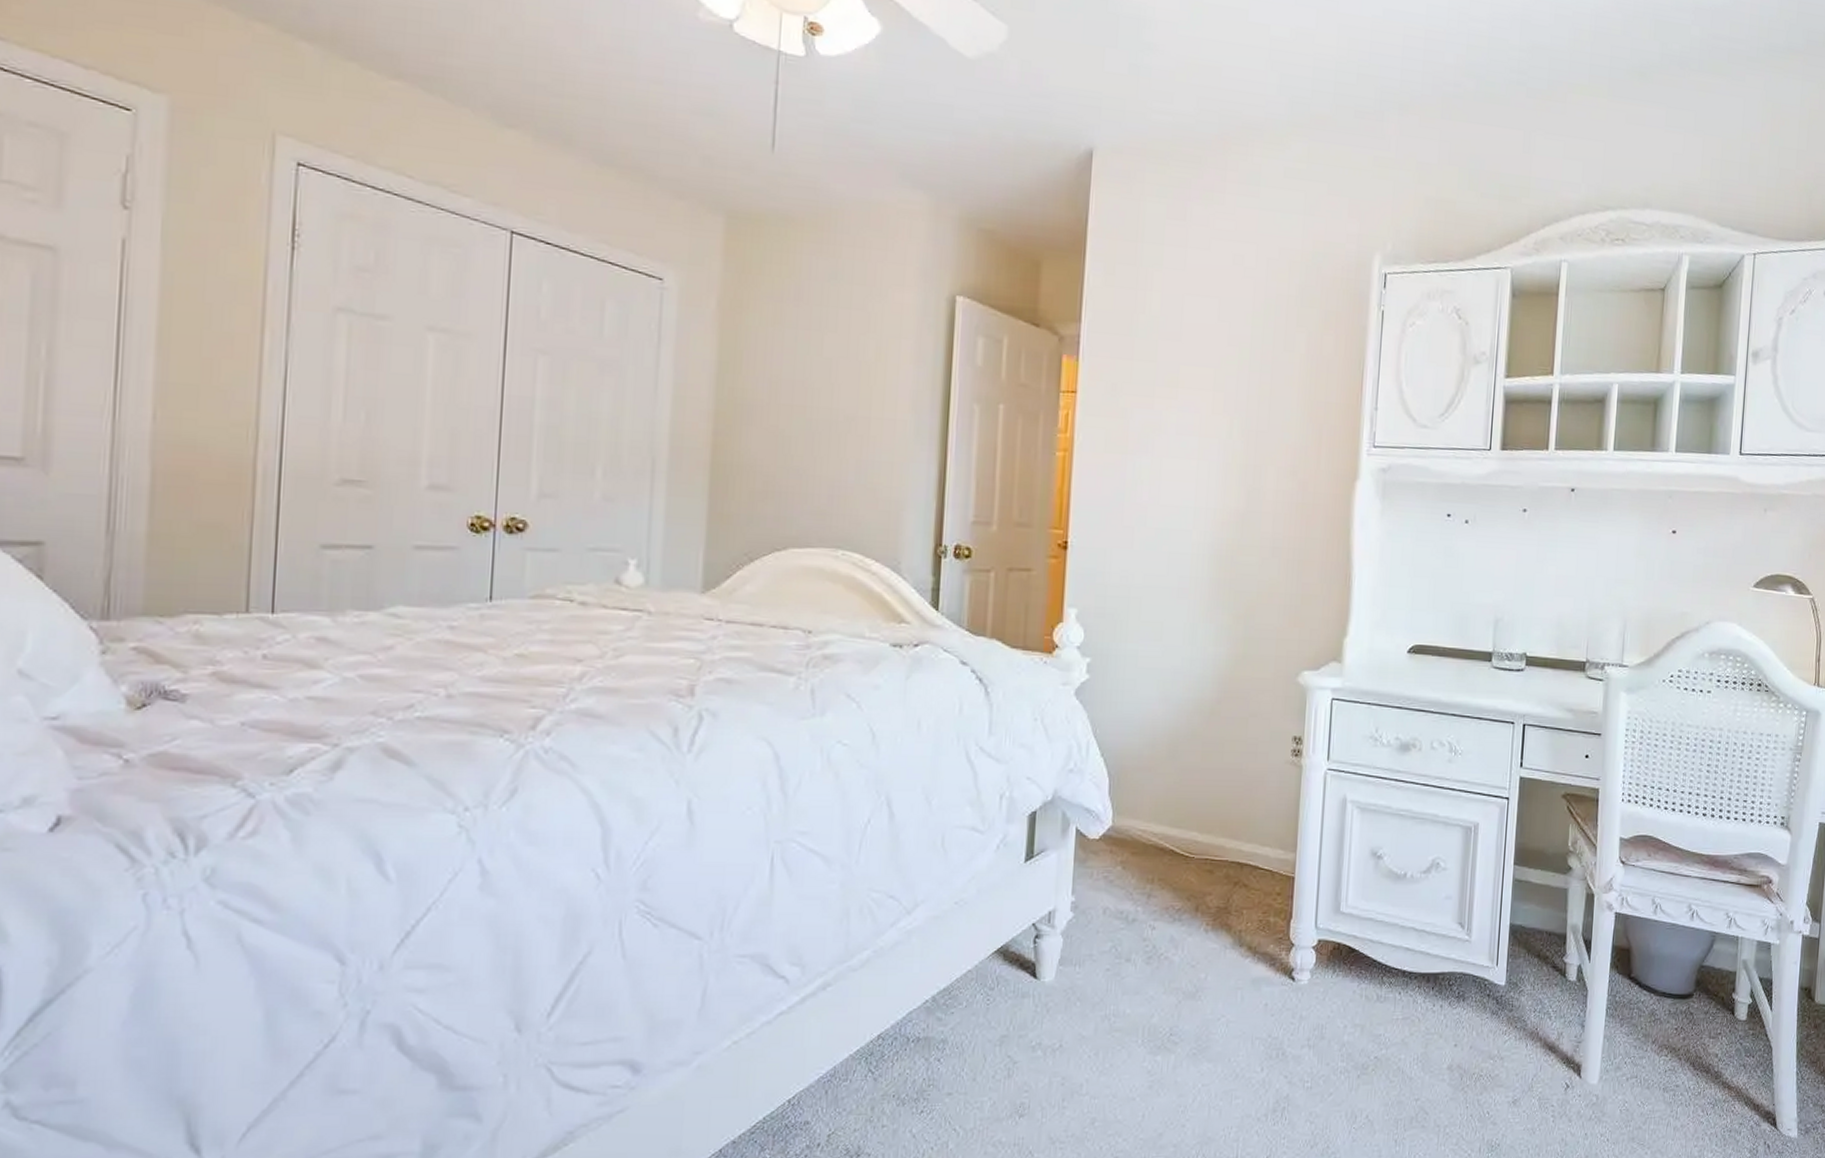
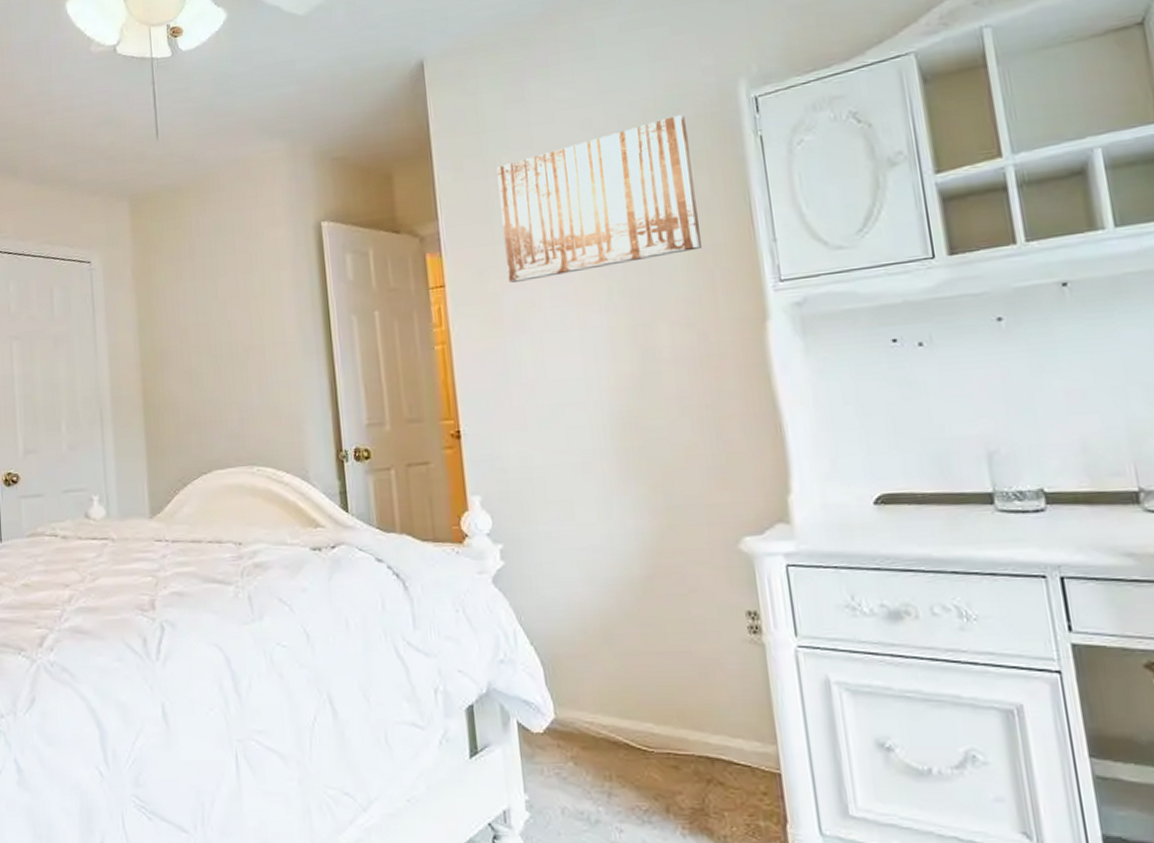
wall art: none [1140,272,1326,405] -> present [496,114,701,284]

